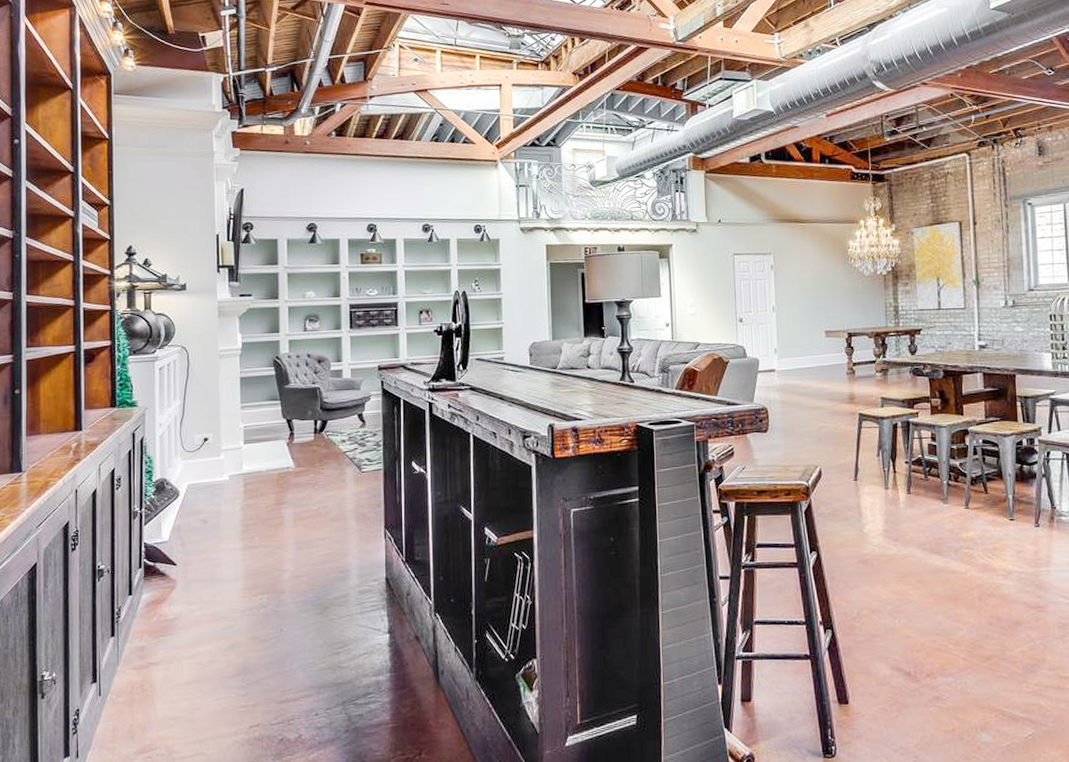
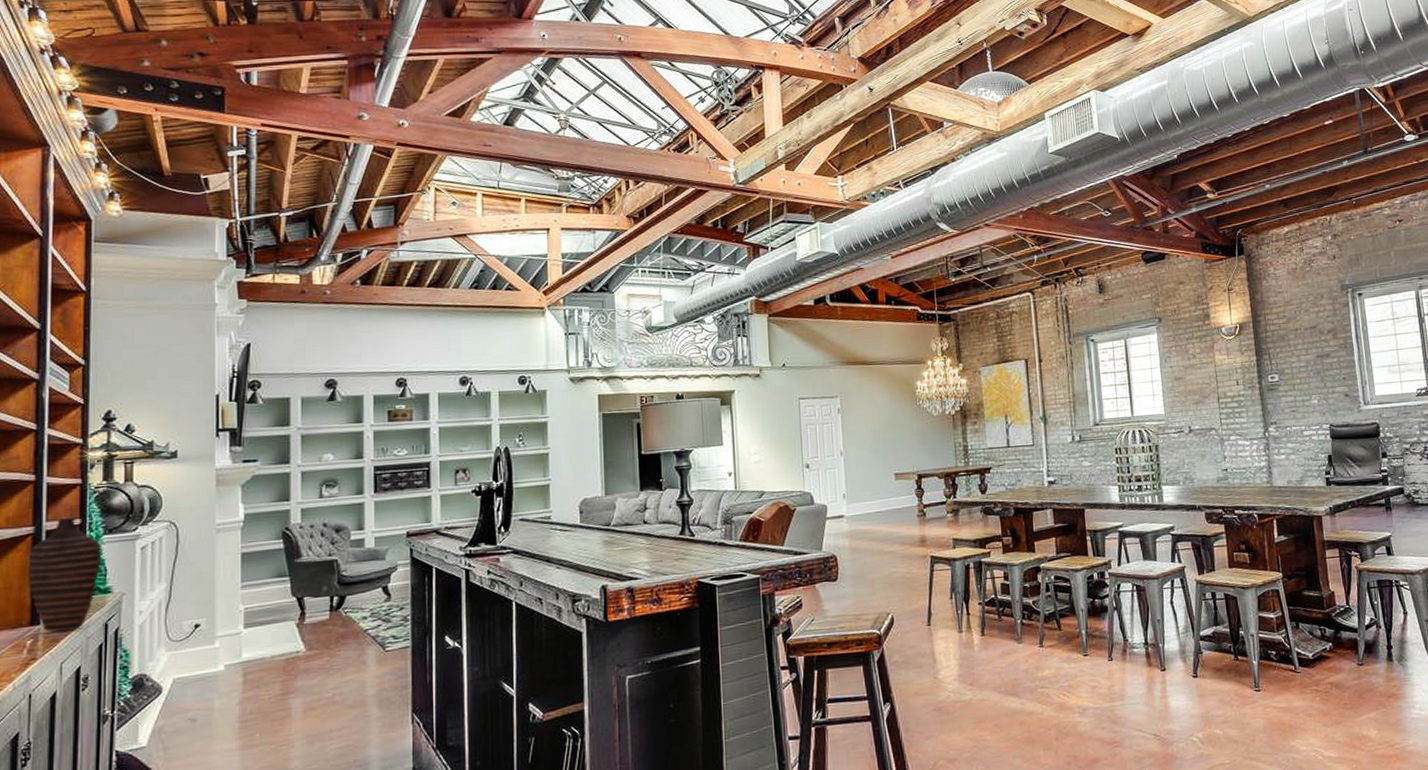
decorative vase: none [71,338,129,438] -> present [28,516,102,632]

